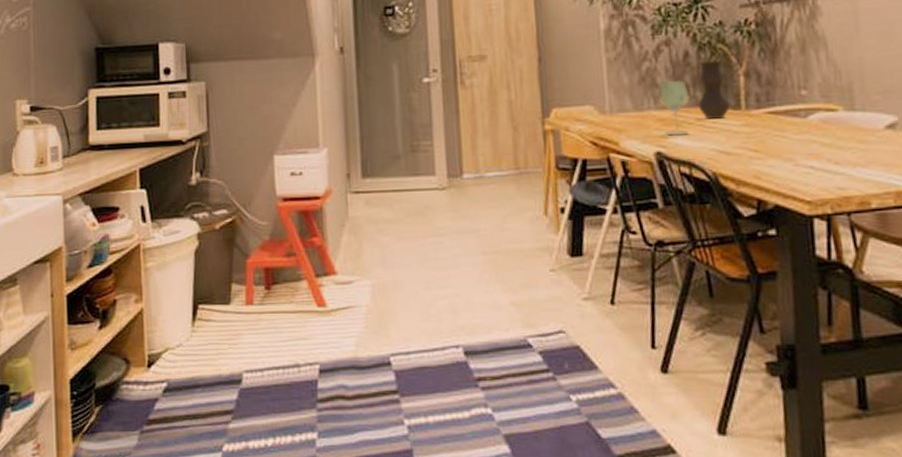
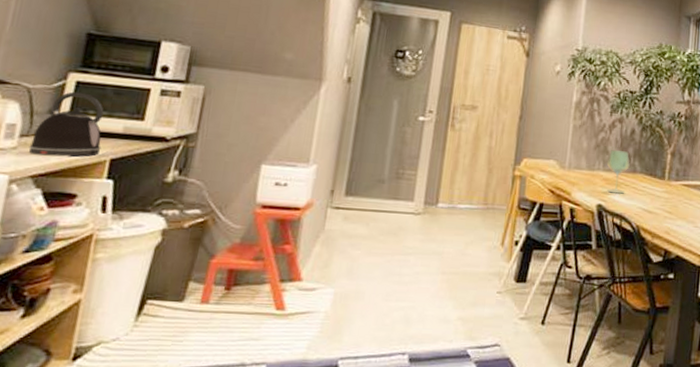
kettle: none [72,107,130,173] -> present [29,91,104,157]
vase: present [697,60,731,119] -> none [635,139,659,185]

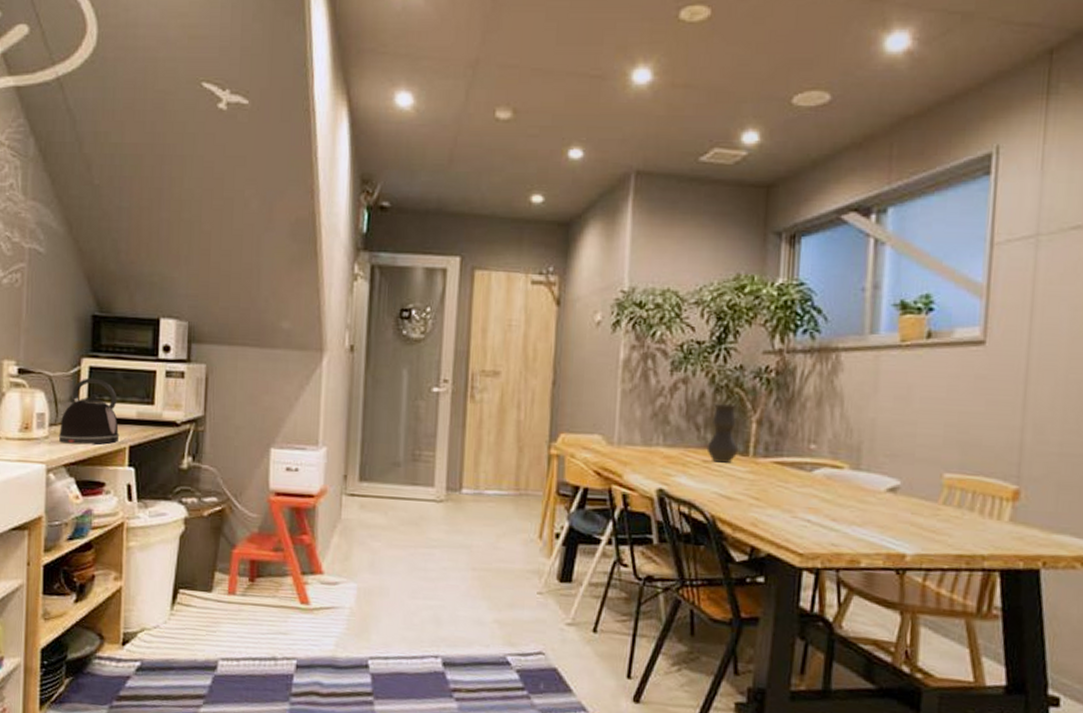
wine glass: present [606,150,630,194] -> none [667,419,700,475]
vase: none [635,139,659,185] -> present [706,404,739,463]

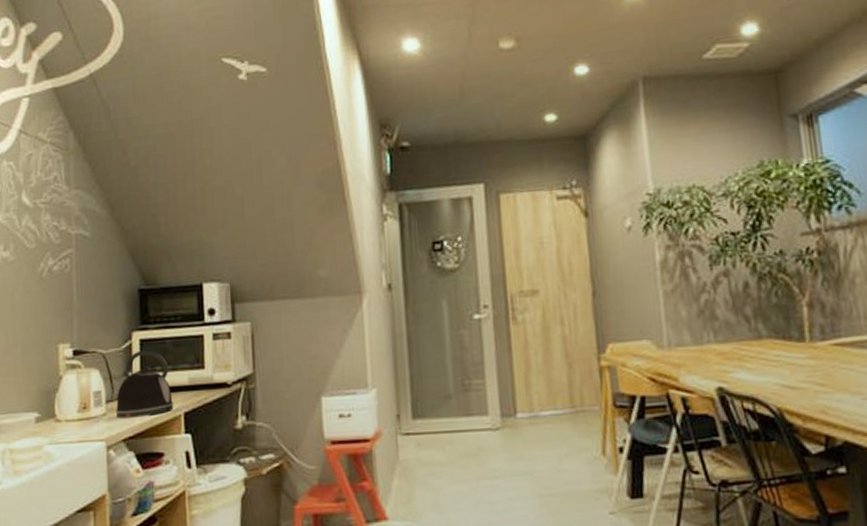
vase: present [706,404,739,463] -> none [758,291,794,352]

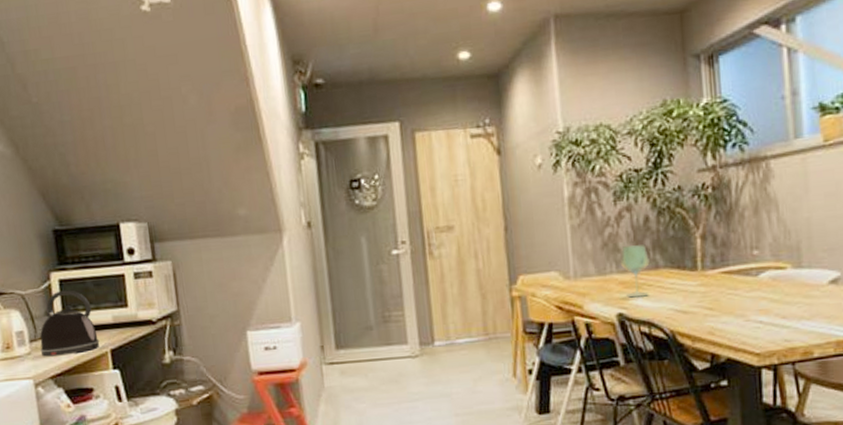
wine glass: none [718,312,752,370] -> present [619,244,650,298]

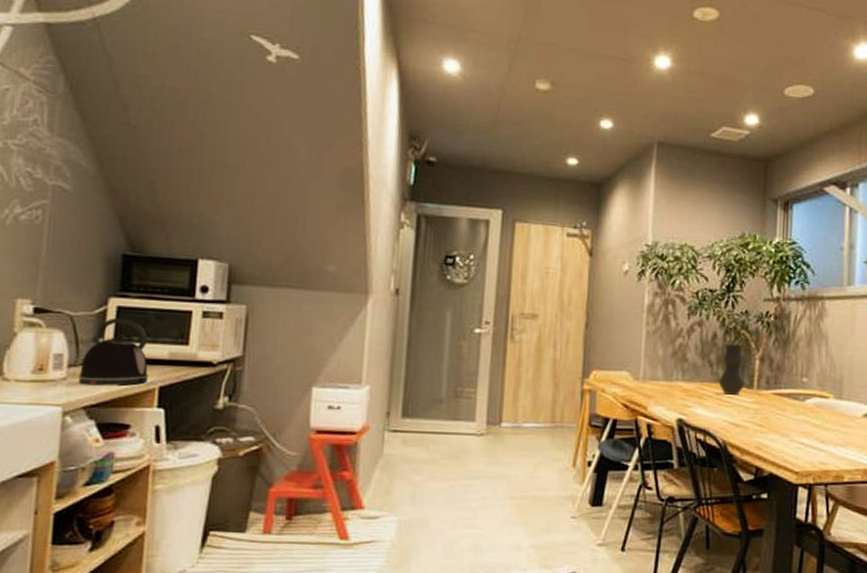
wine glass: present [619,244,650,298] -> none [686,357,713,406]
vase: none [657,224,688,281] -> present [718,344,745,395]

